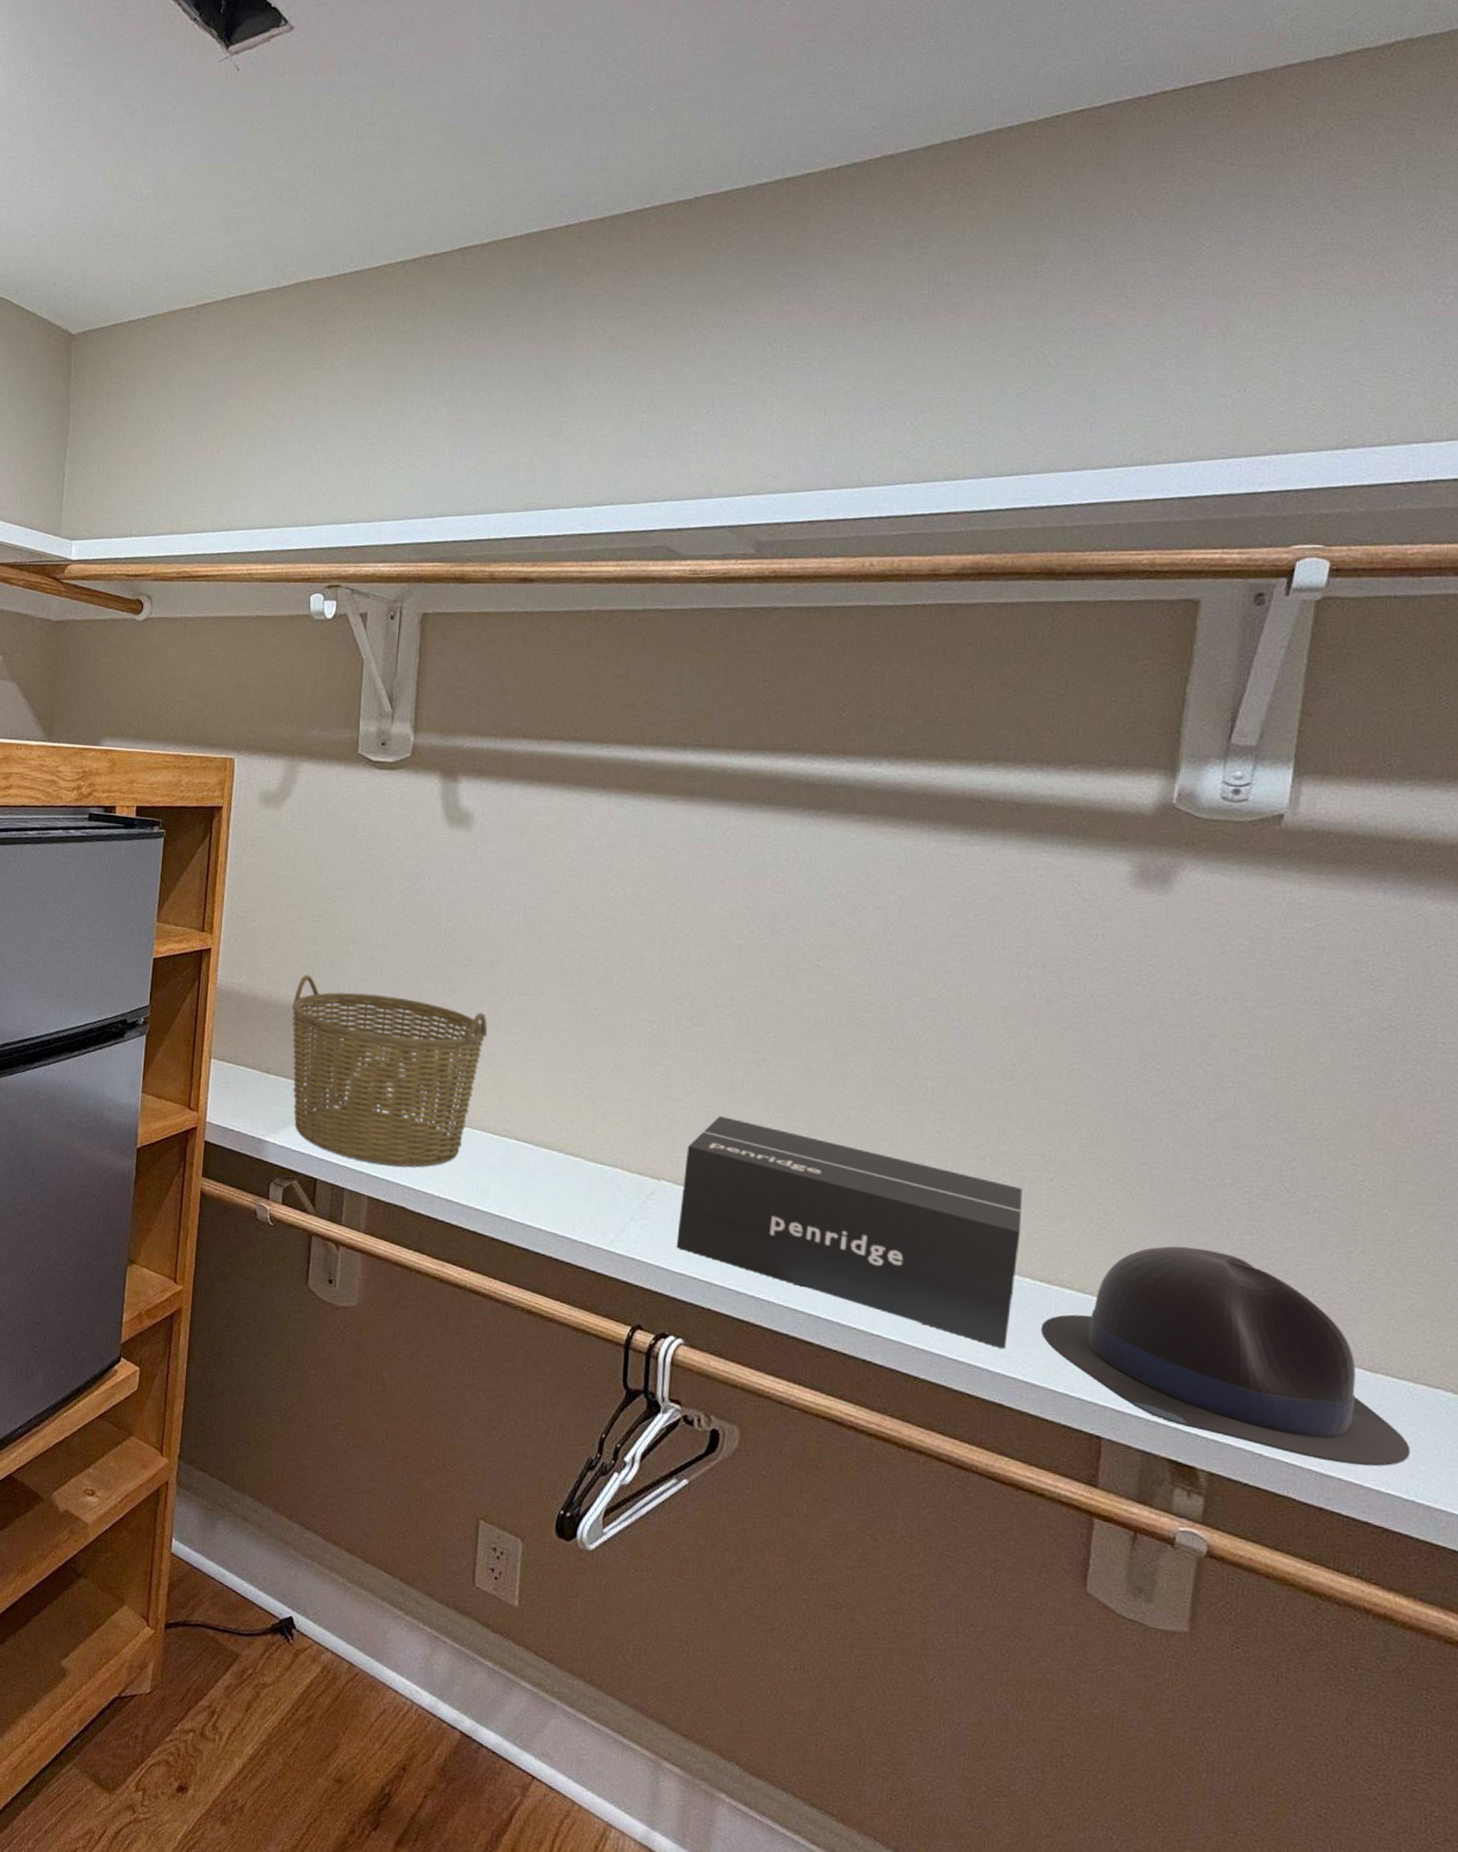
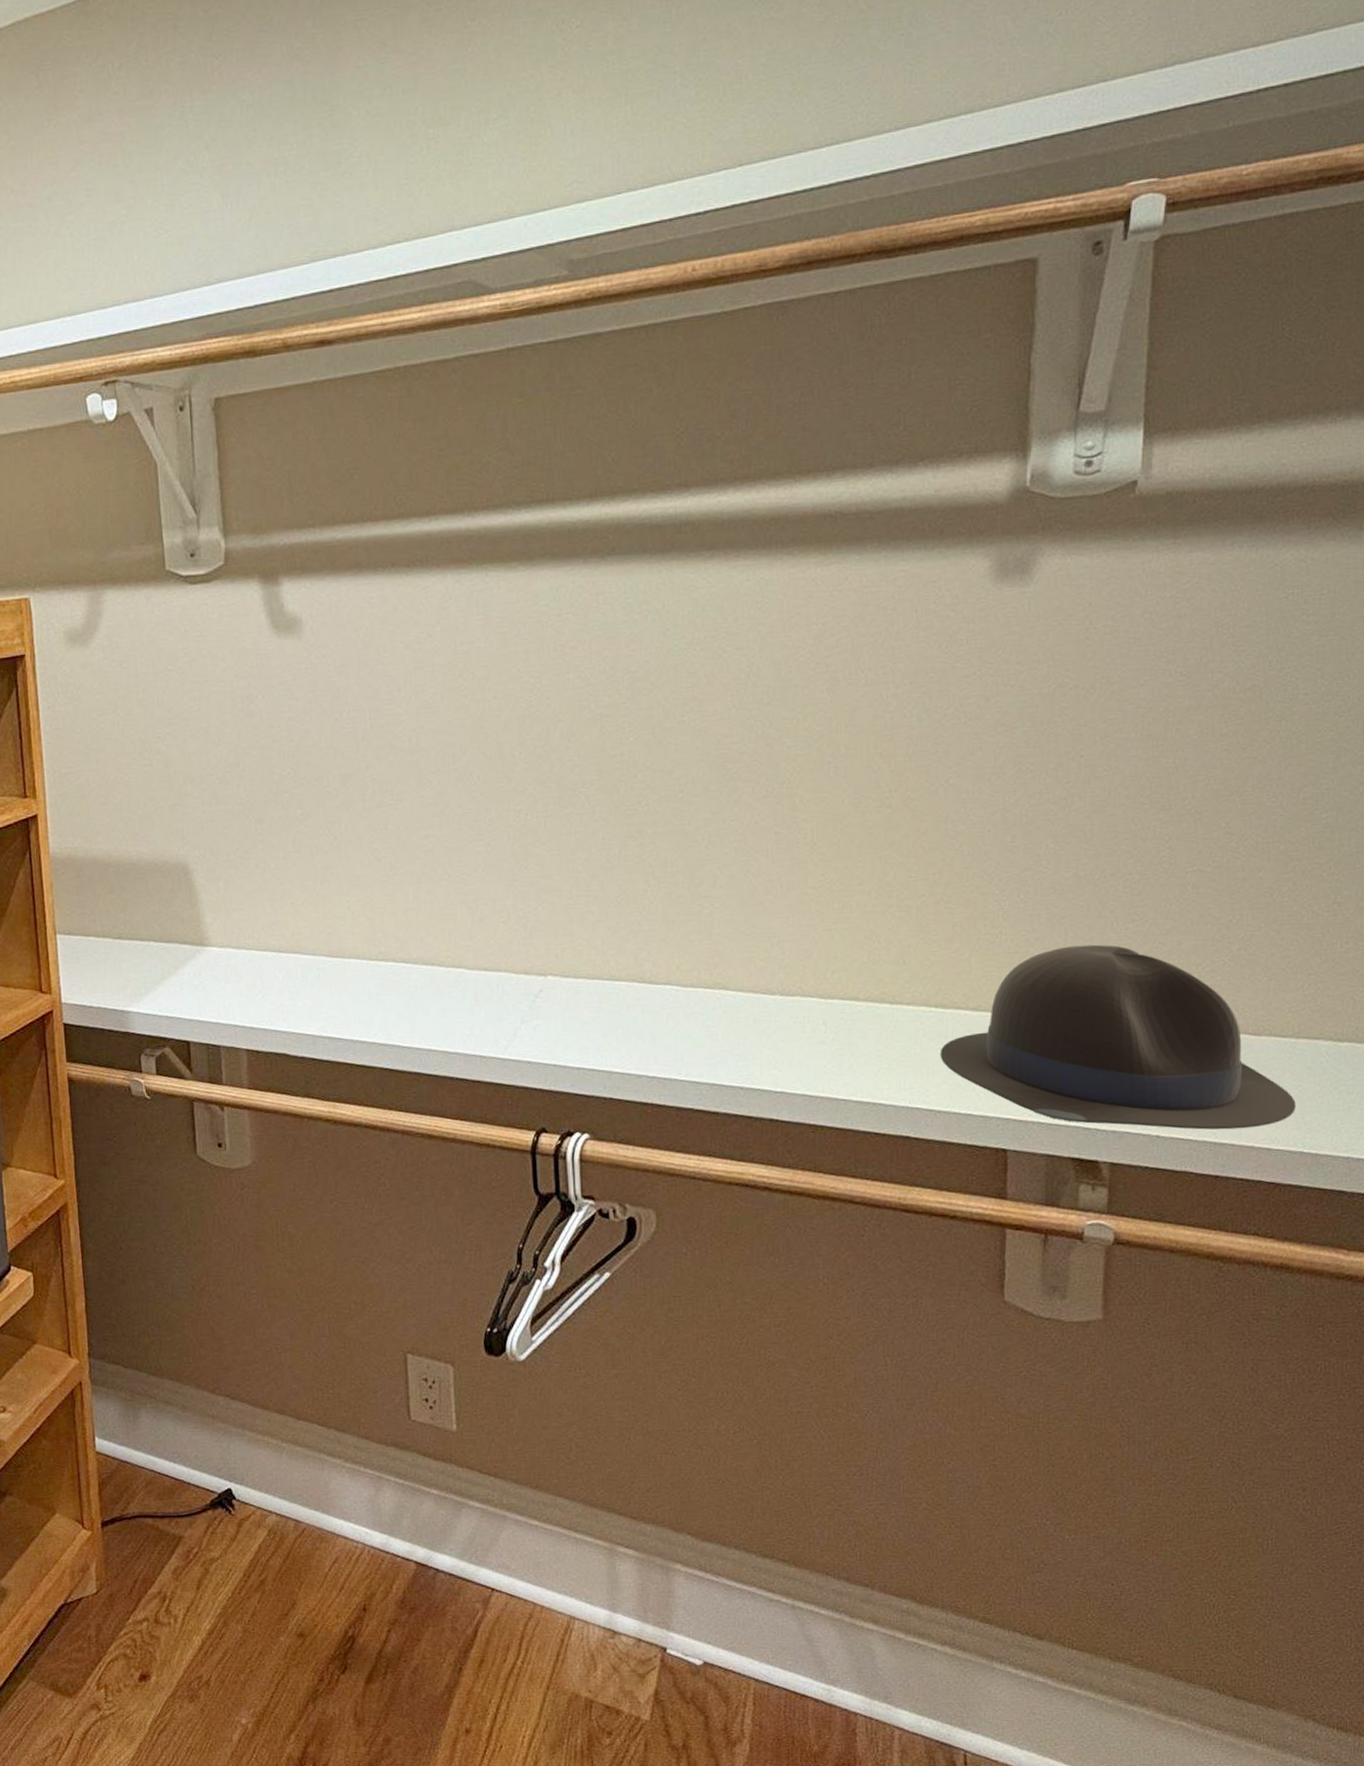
basket: present [291,974,488,1167] -> none [134,825,349,1014]
box: present [676,1116,1023,1350] -> none [570,898,912,1082]

